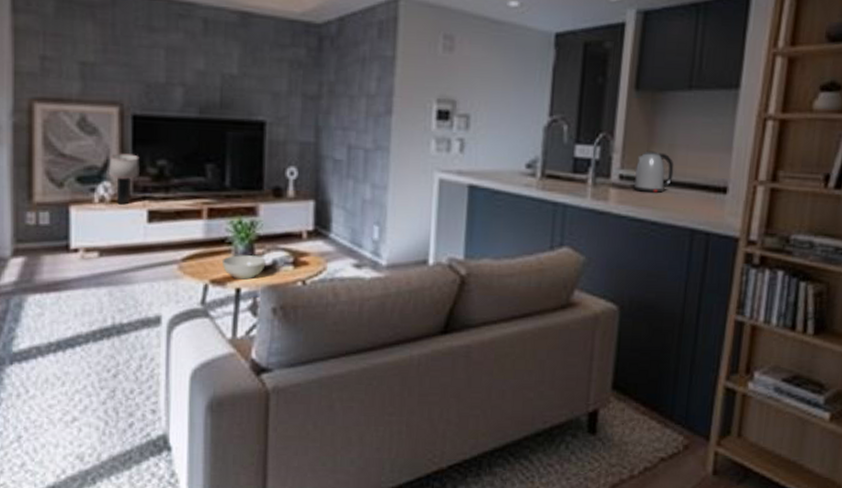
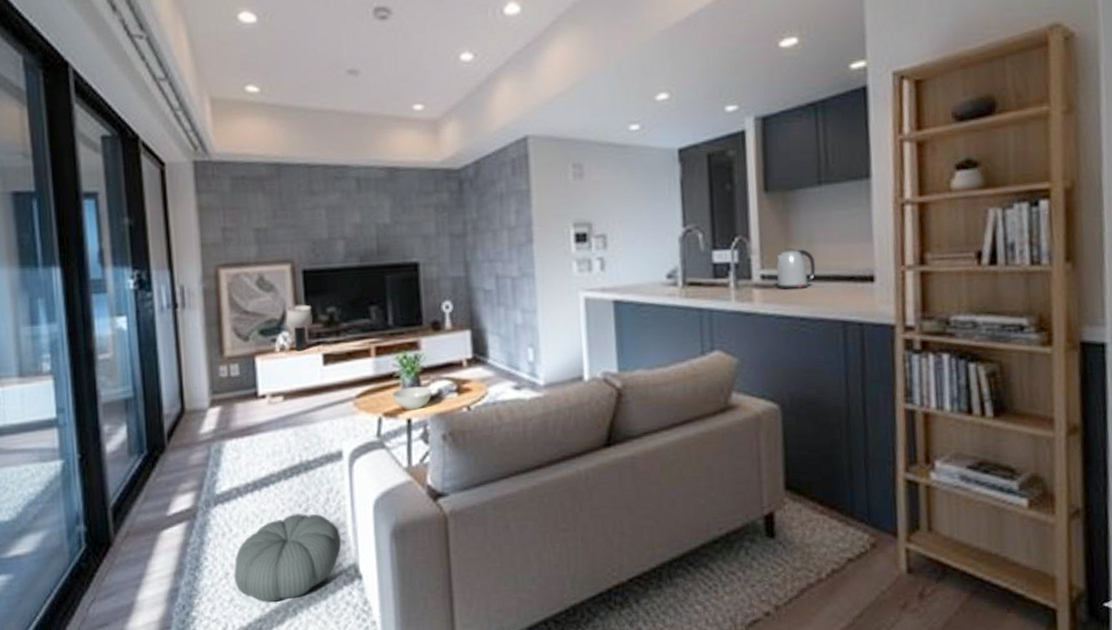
pouf: none [28,379,152,470] -> present [234,514,342,603]

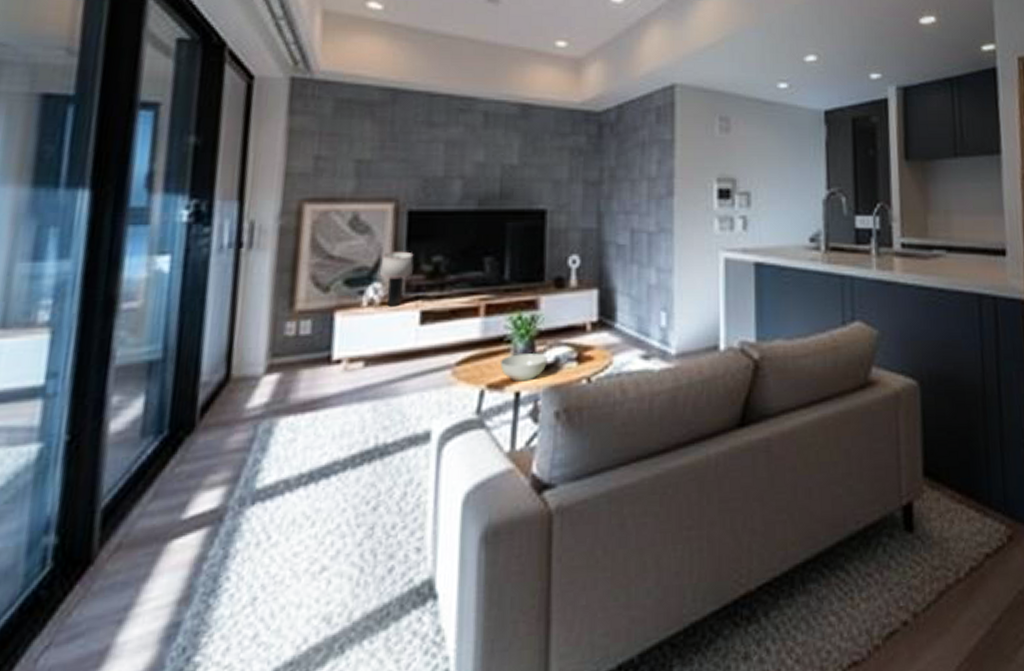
pouf: present [234,514,342,603] -> none [263,513,417,639]
kettle: present [776,248,816,290] -> none [916,218,953,259]

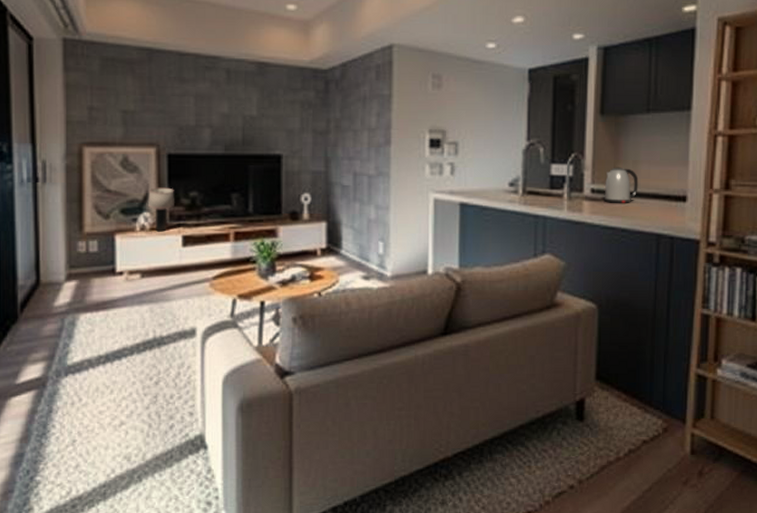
bowl: present [499,353,548,382] -> none [247,272,286,293]
kettle: none [916,218,953,259] -> present [605,167,639,203]

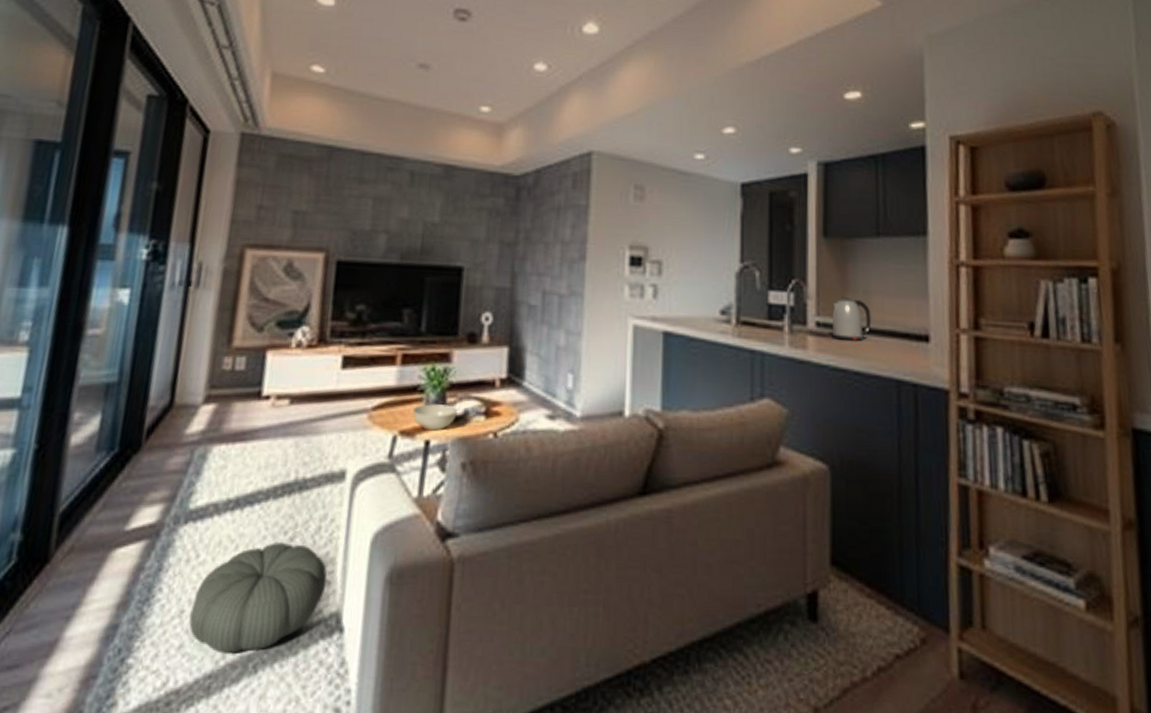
pouf: none [81,386,190,470] -> present [189,542,328,655]
table lamp: present [149,187,174,232] -> none [308,298,340,350]
bowl: none [247,272,286,293] -> present [412,404,458,431]

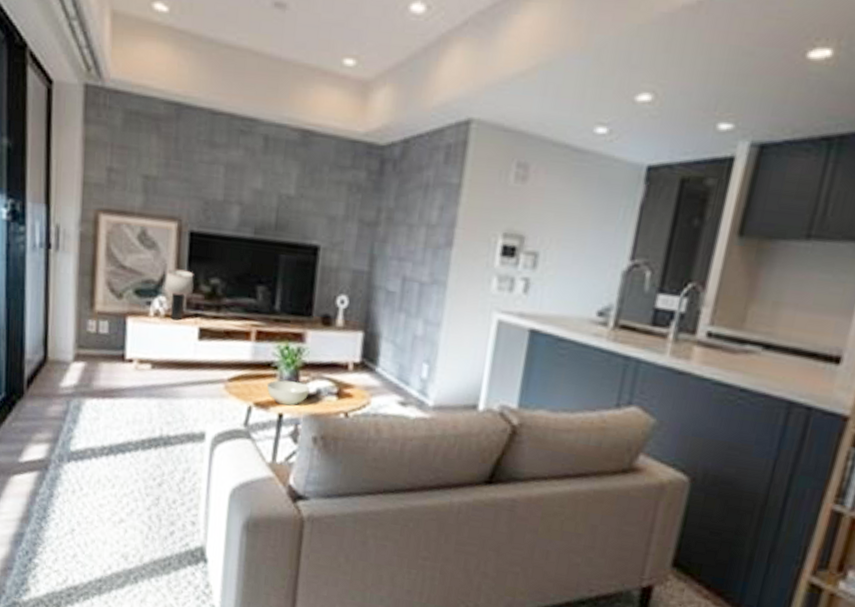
pouf: present [189,542,328,655] -> none [79,485,192,567]
table lamp: none [308,298,340,350] -> present [165,268,194,321]
kettle: present [832,297,872,341] -> none [724,307,777,357]

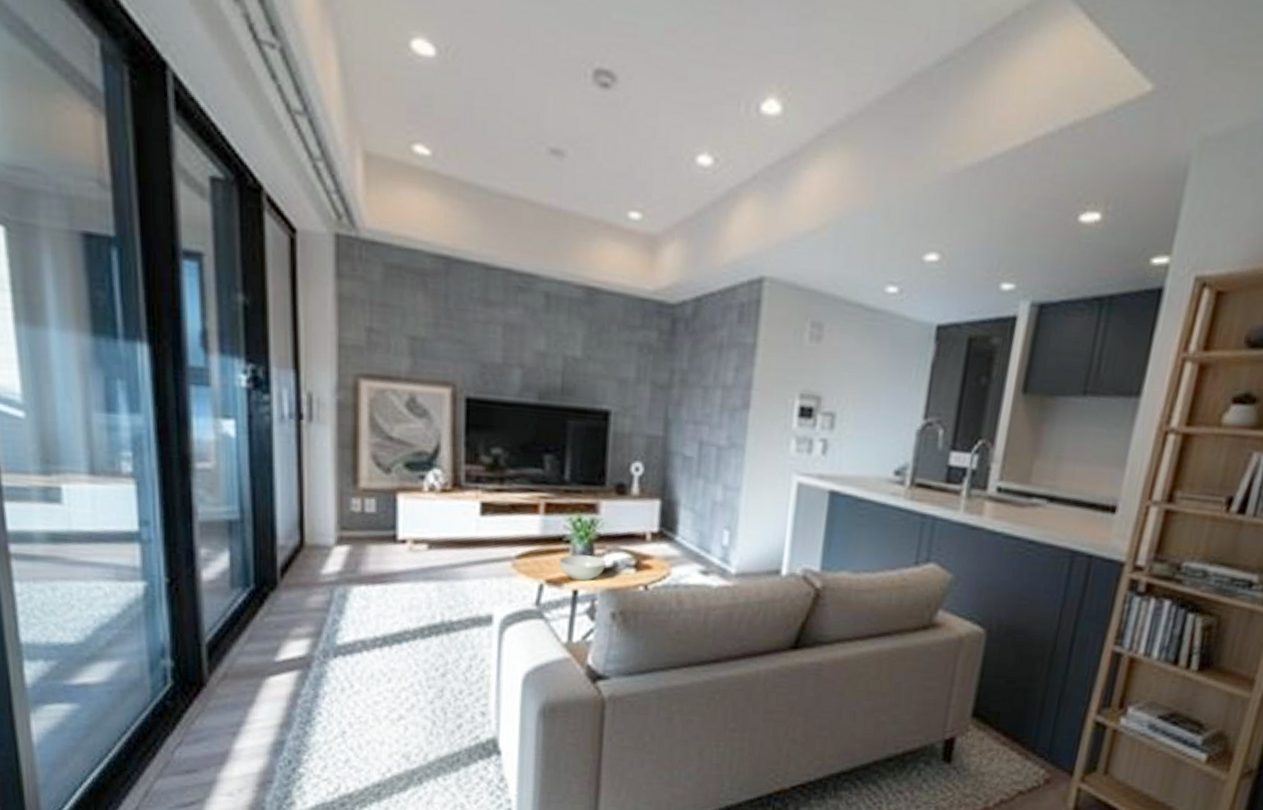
table lamp: present [165,268,194,321] -> none [440,438,473,495]

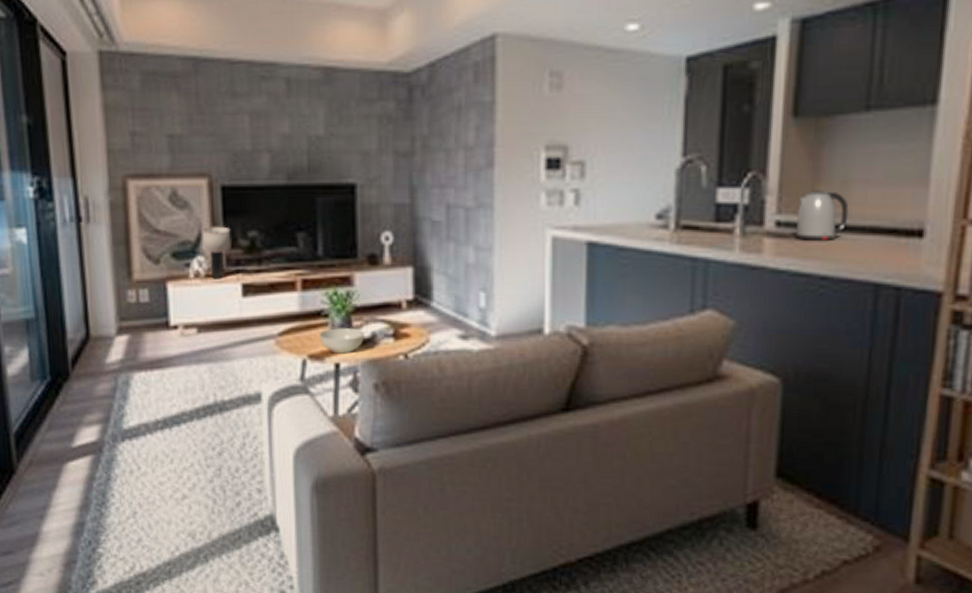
table lamp: none [440,438,473,495] -> present [202,226,231,279]
kettle: none [1012,462,1060,509] -> present [796,190,849,240]

